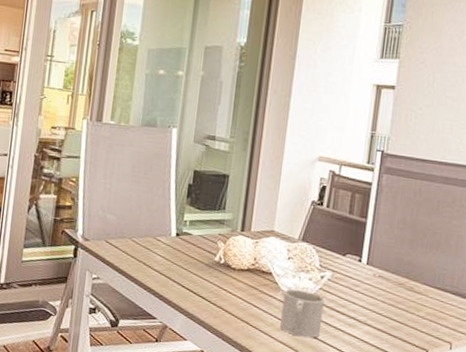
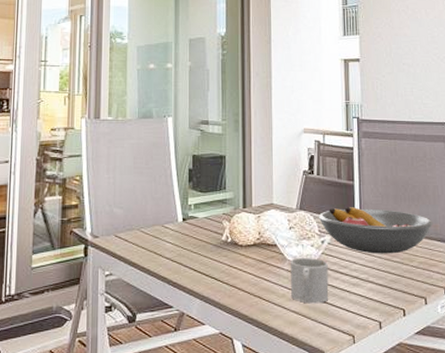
fruit bowl: none [321,244,451,301] -> present [318,207,433,254]

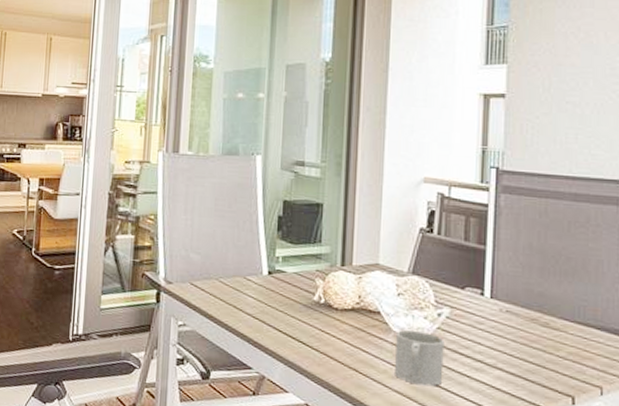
fruit bowl: present [318,207,433,254] -> none [435,276,592,339]

